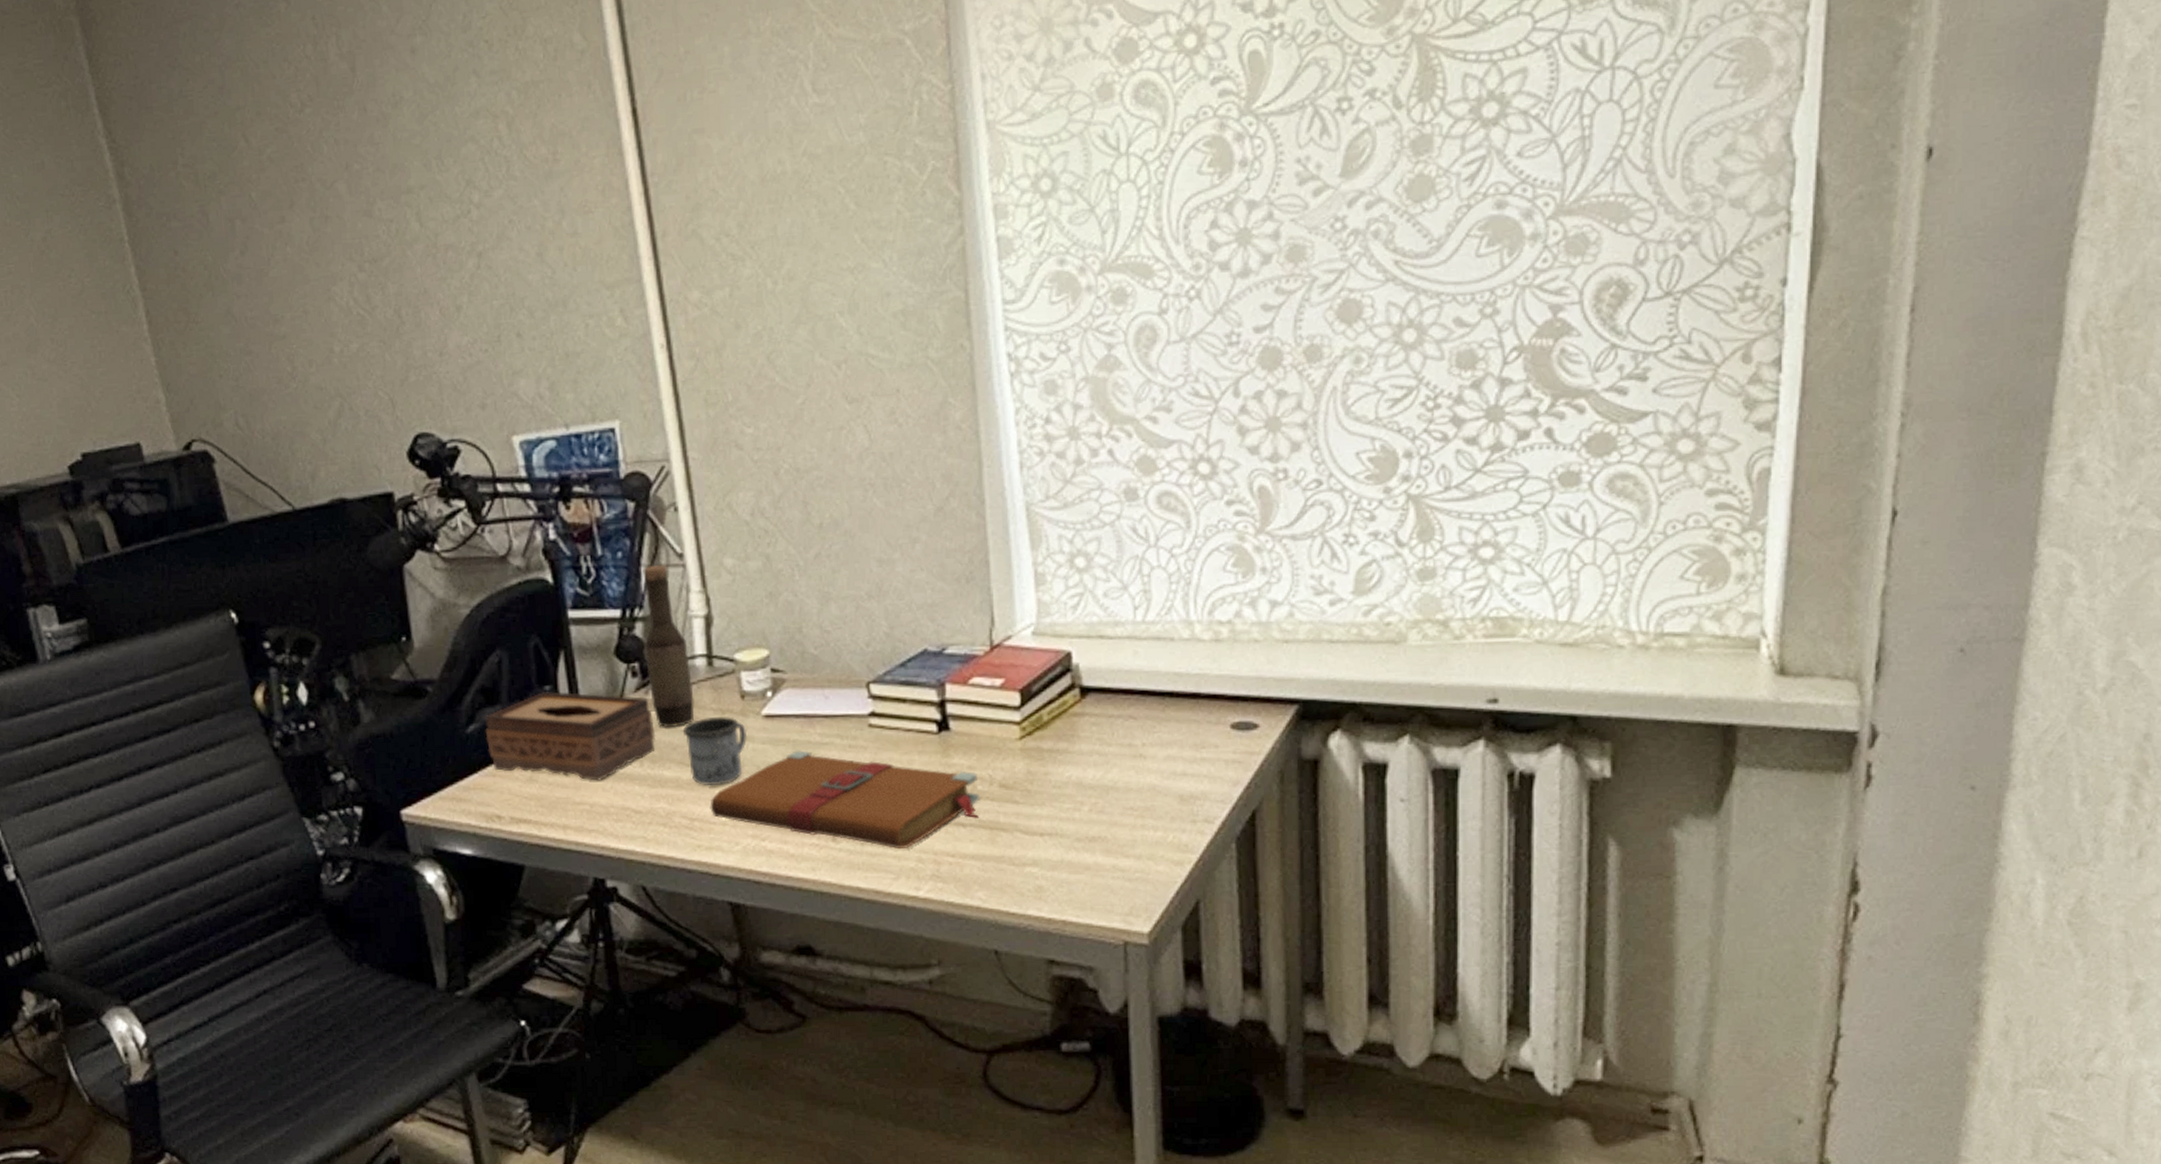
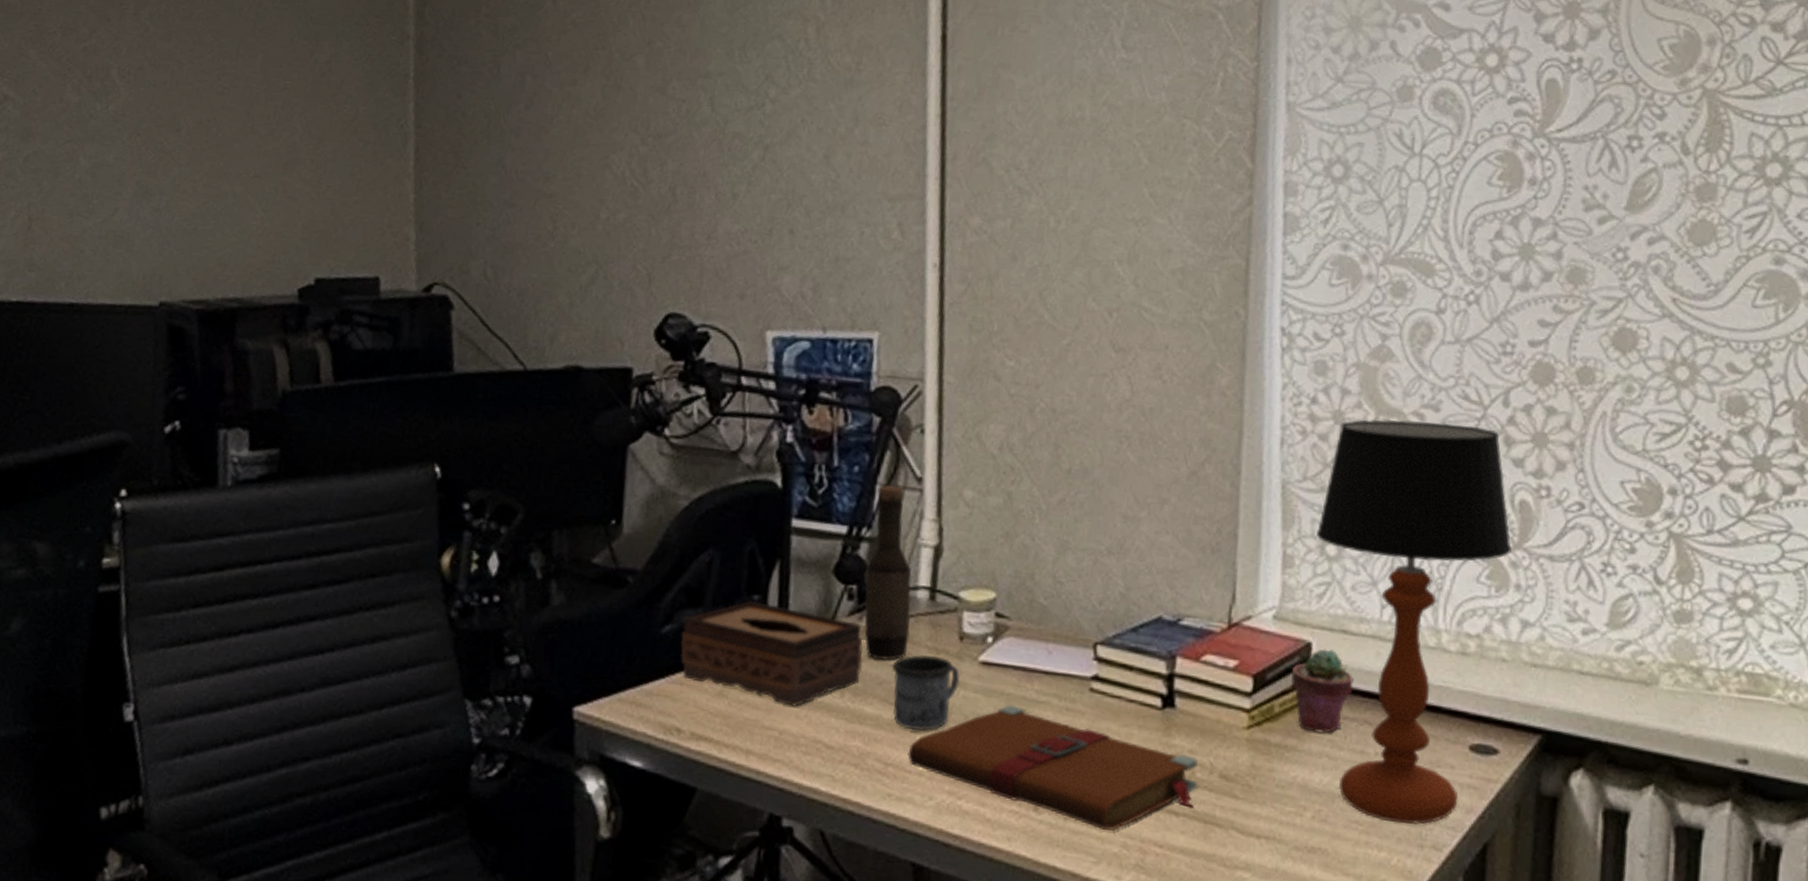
potted succulent: none [1055,655,1115,734] -> present [1290,649,1354,734]
table lamp: none [1065,420,1254,805] -> present [1317,419,1512,825]

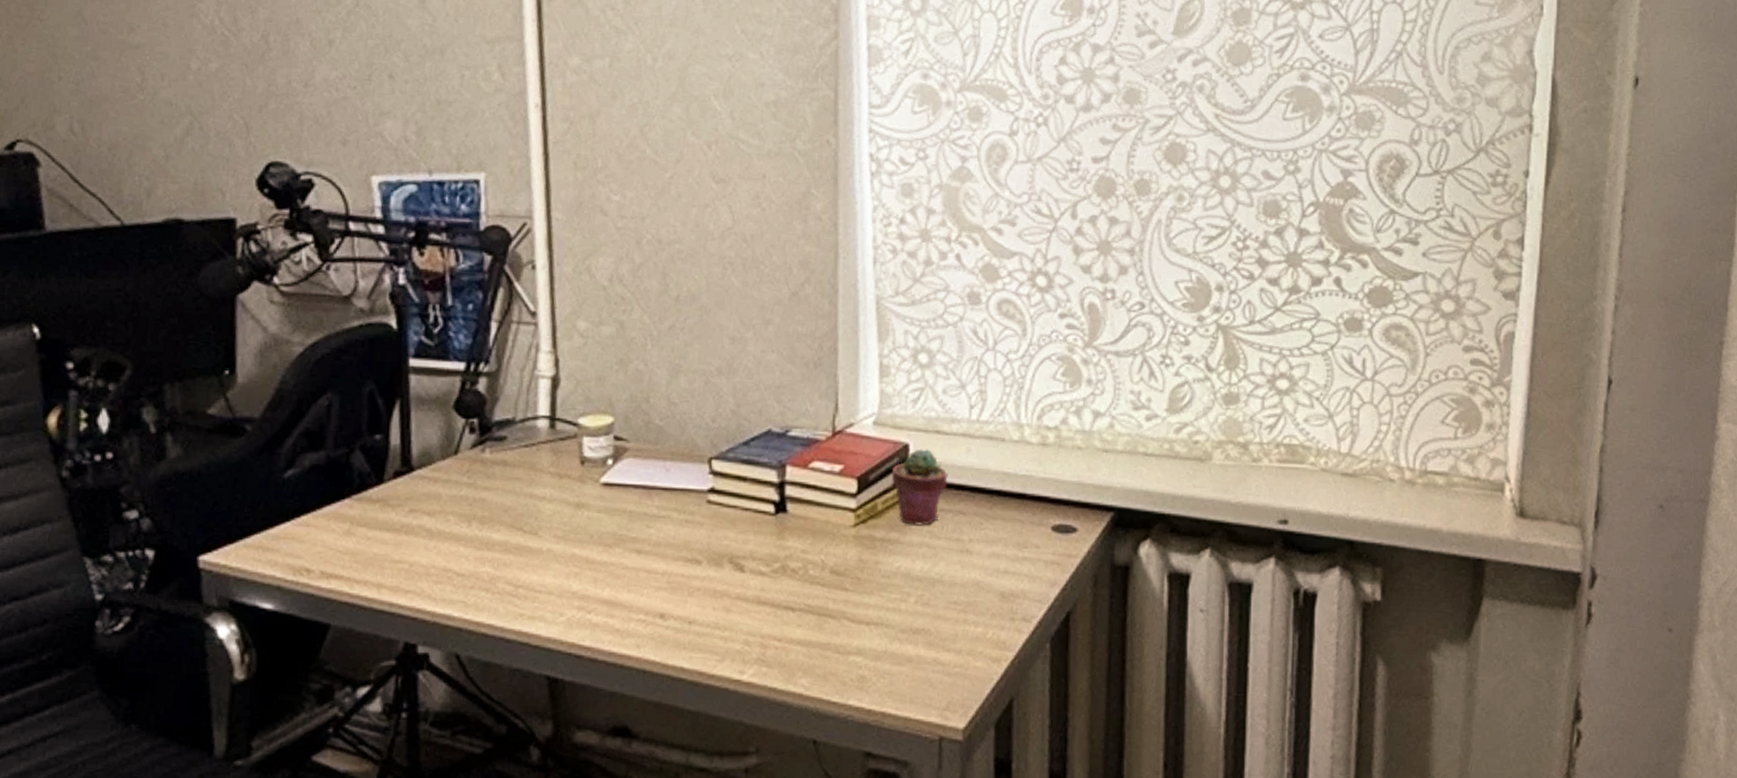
tissue box: present [680,600,863,707] -> none [304,440,488,539]
bottle: present [863,484,912,661] -> none [485,320,532,488]
mug: present [892,655,960,731] -> none [516,481,584,552]
book: present [907,705,1199,831] -> none [537,522,811,631]
table lamp: present [1317,419,1512,825] -> none [910,235,1083,601]

